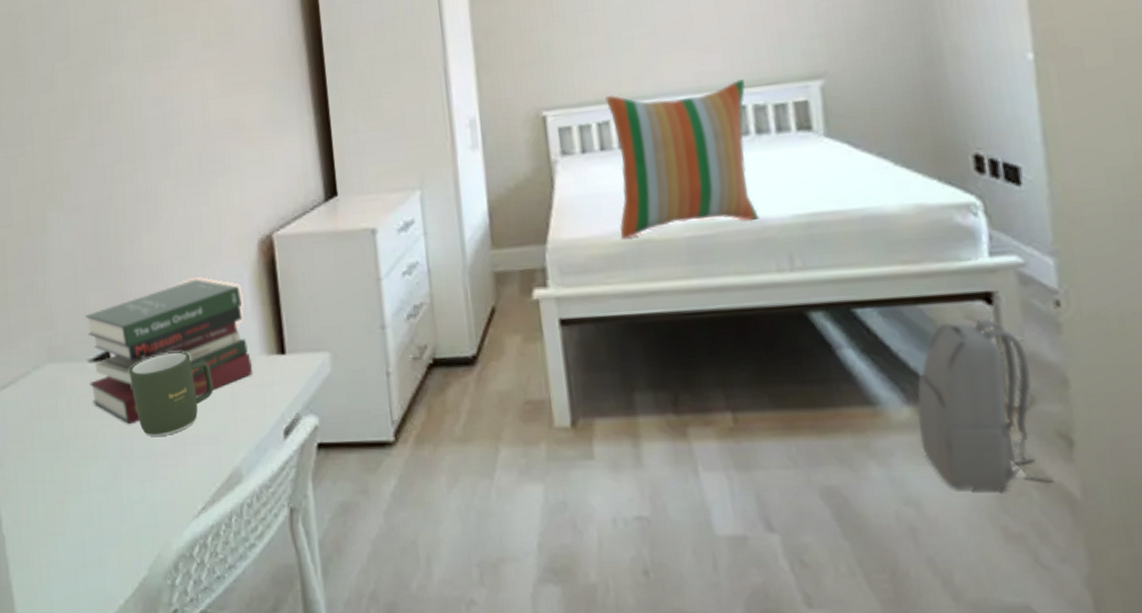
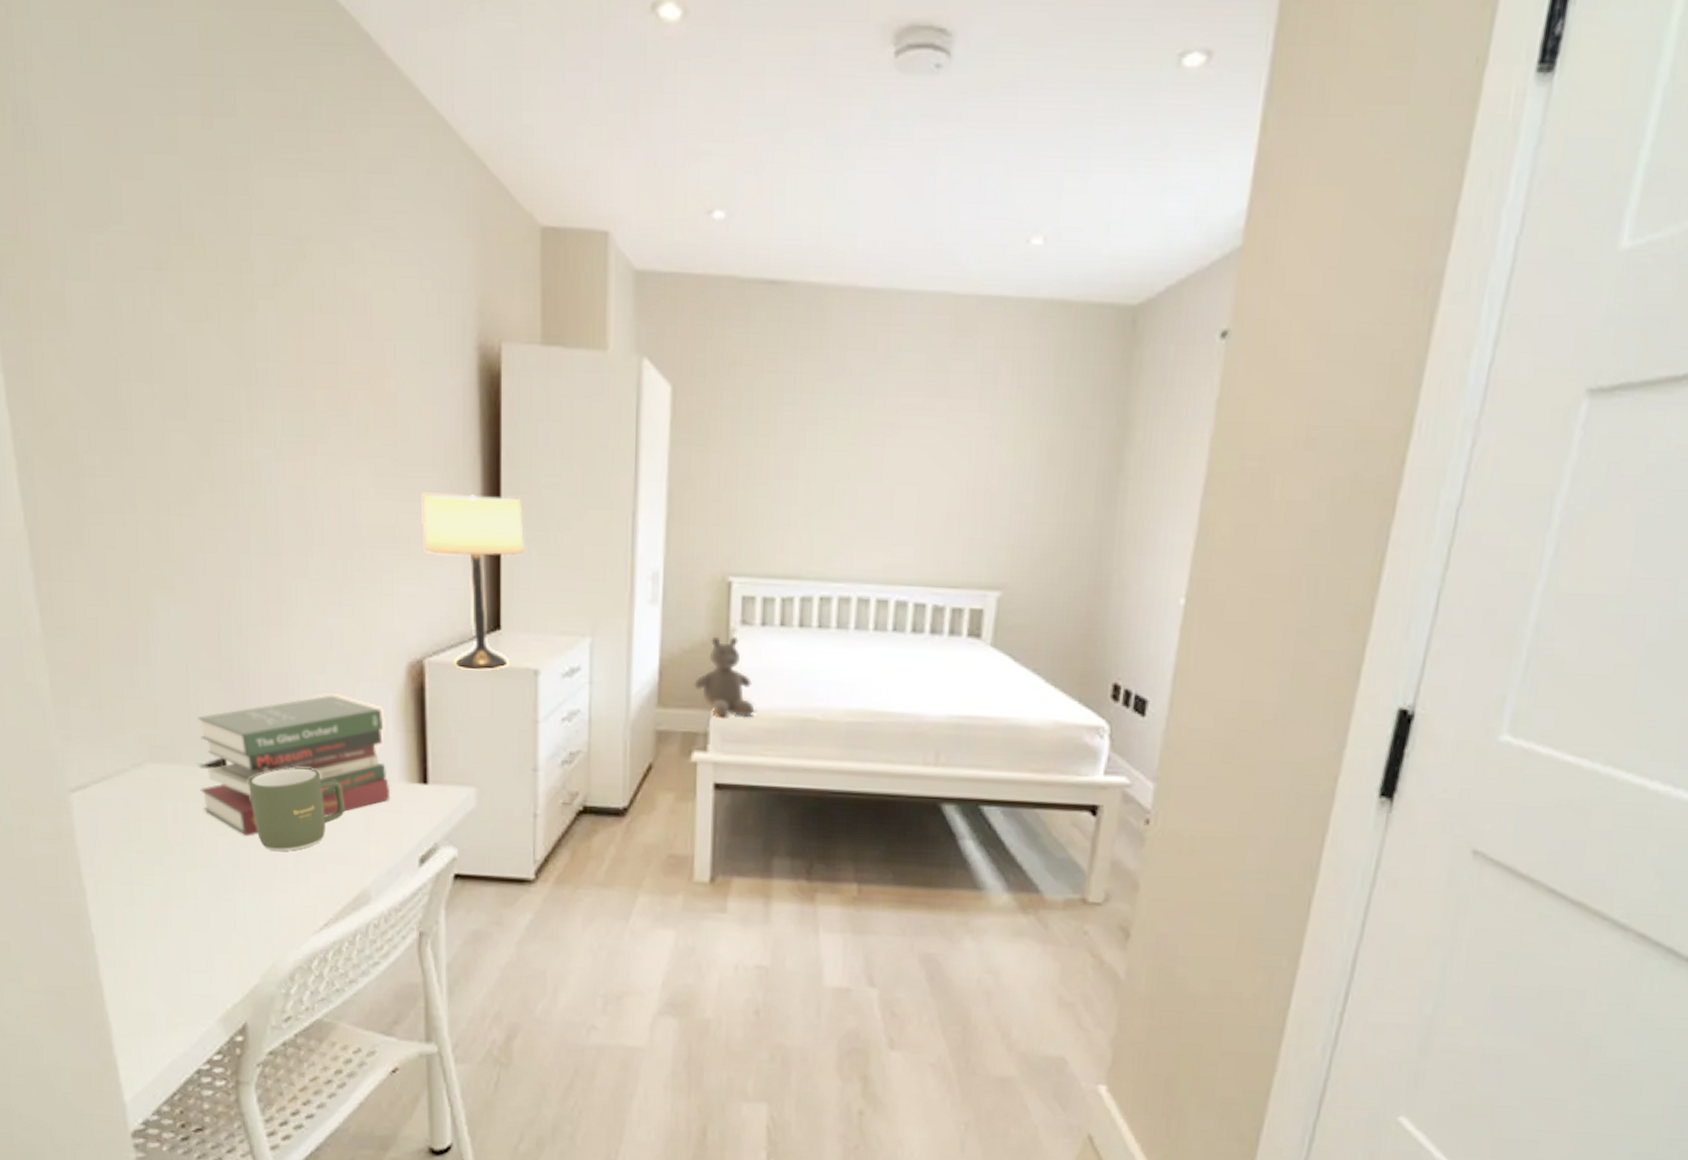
table lamp: none [261,75,351,237] -> present [423,494,524,669]
stuffed bear: none [524,168,588,250] -> present [694,636,754,717]
pillow: present [605,79,759,239] -> none [786,571,929,716]
backpack: present [916,318,1054,491] -> none [1011,827,1113,968]

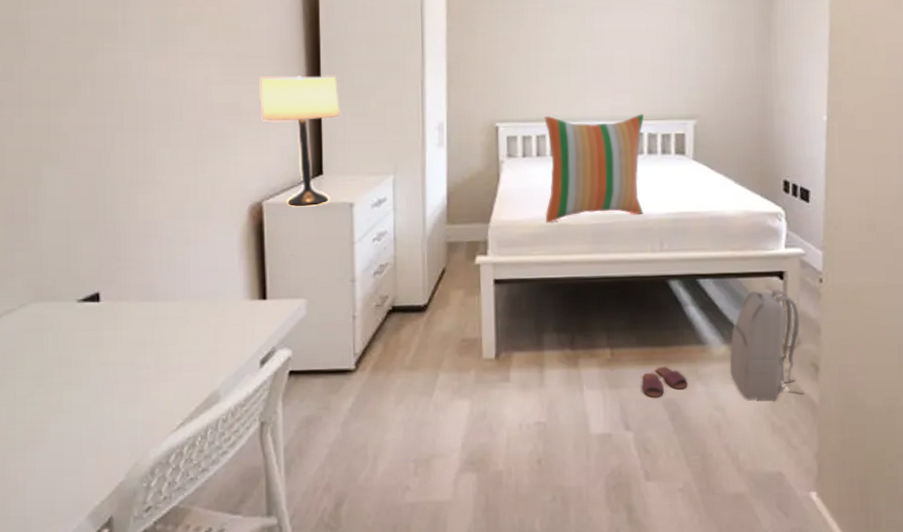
books: present [197,695,391,835] -> none [76,235,236,355]
mug: present [247,767,344,851] -> none [117,295,198,365]
stuffed bear: present [694,636,754,717] -> none [474,167,521,228]
pillow: none [786,571,929,716] -> present [544,114,644,223]
slippers: none [894,912,954,950] -> present [642,366,688,397]
backpack: none [1011,827,1113,968] -> present [729,288,805,400]

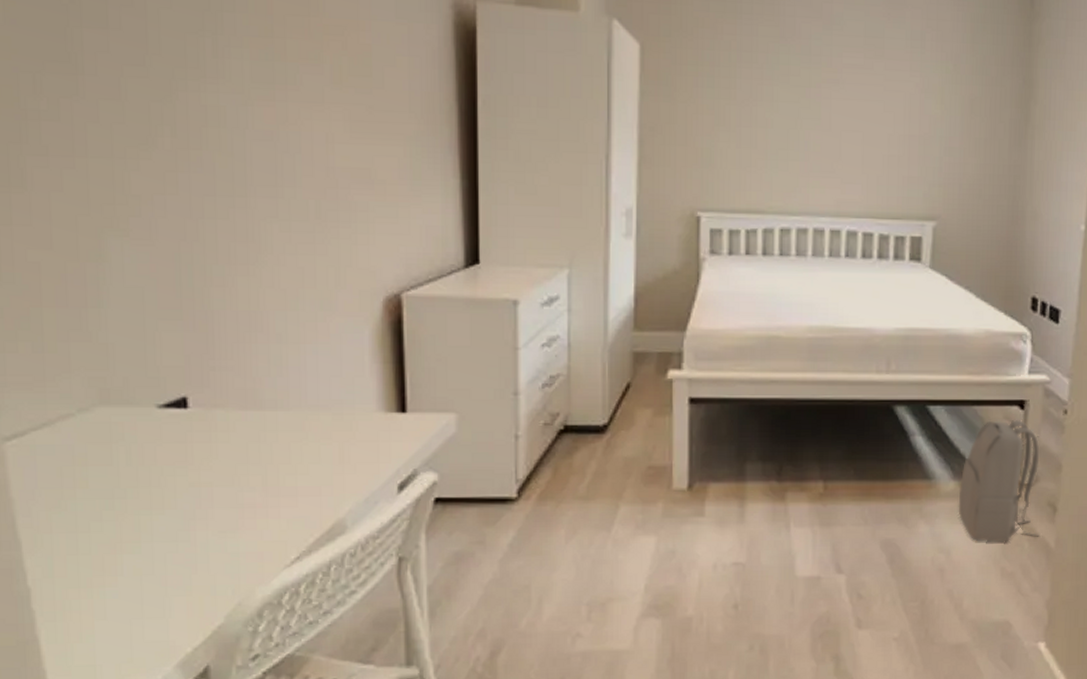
table lamp: present [261,75,340,206] -> none [399,139,502,301]
pillow: present [544,114,644,223] -> none [753,206,875,334]
slippers: present [642,366,688,397] -> none [858,502,910,537]

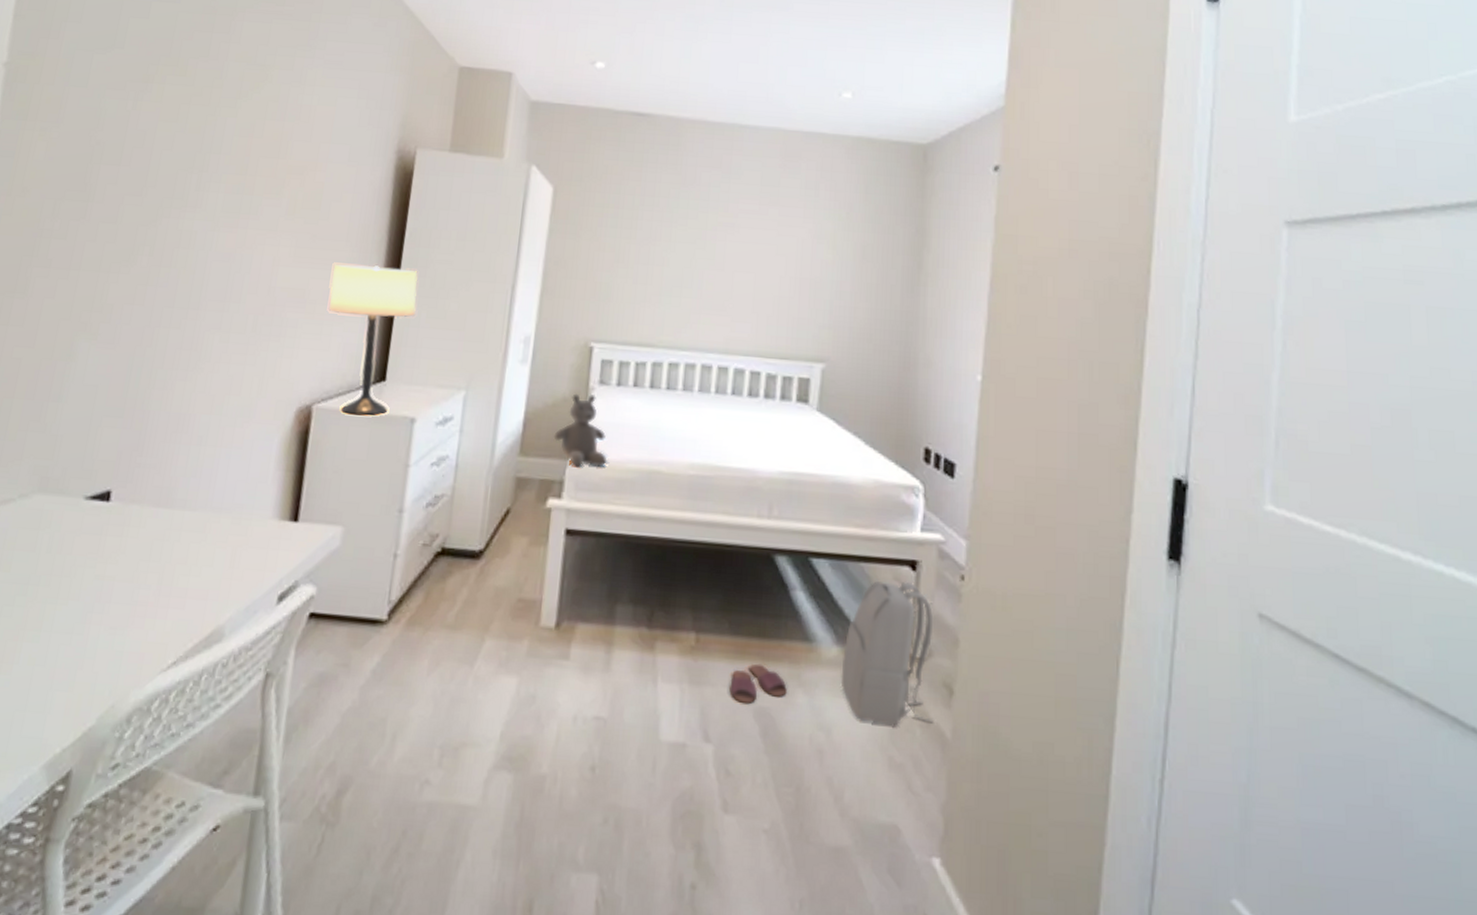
table lamp: none [399,139,502,301] -> present [328,264,418,416]
stuffed bear: none [668,265,724,337] -> present [553,393,606,467]
slippers: none [858,502,910,537] -> present [729,663,787,703]

